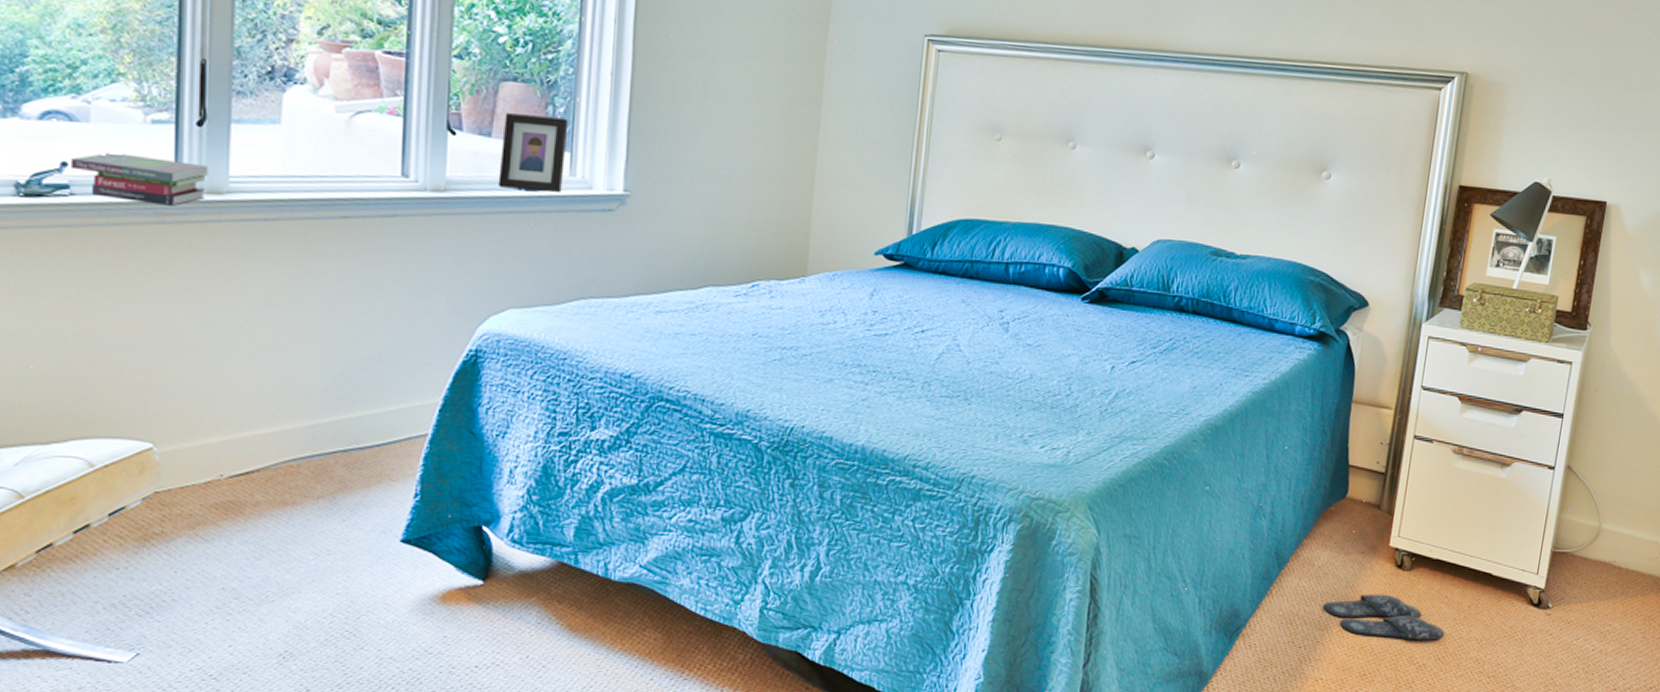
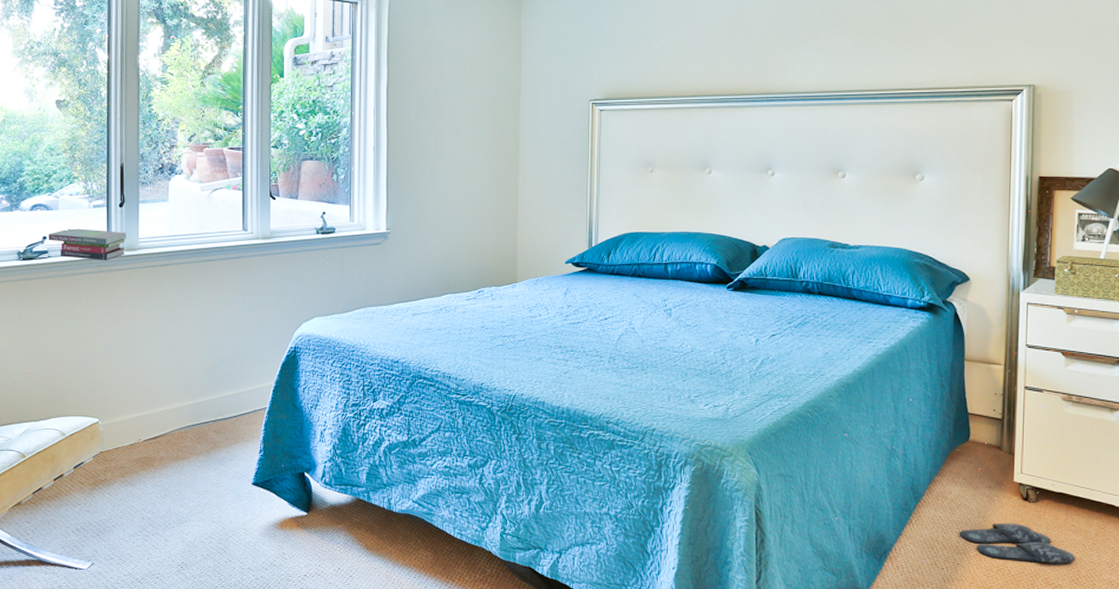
picture frame: present [498,113,569,194] -> none [304,182,347,235]

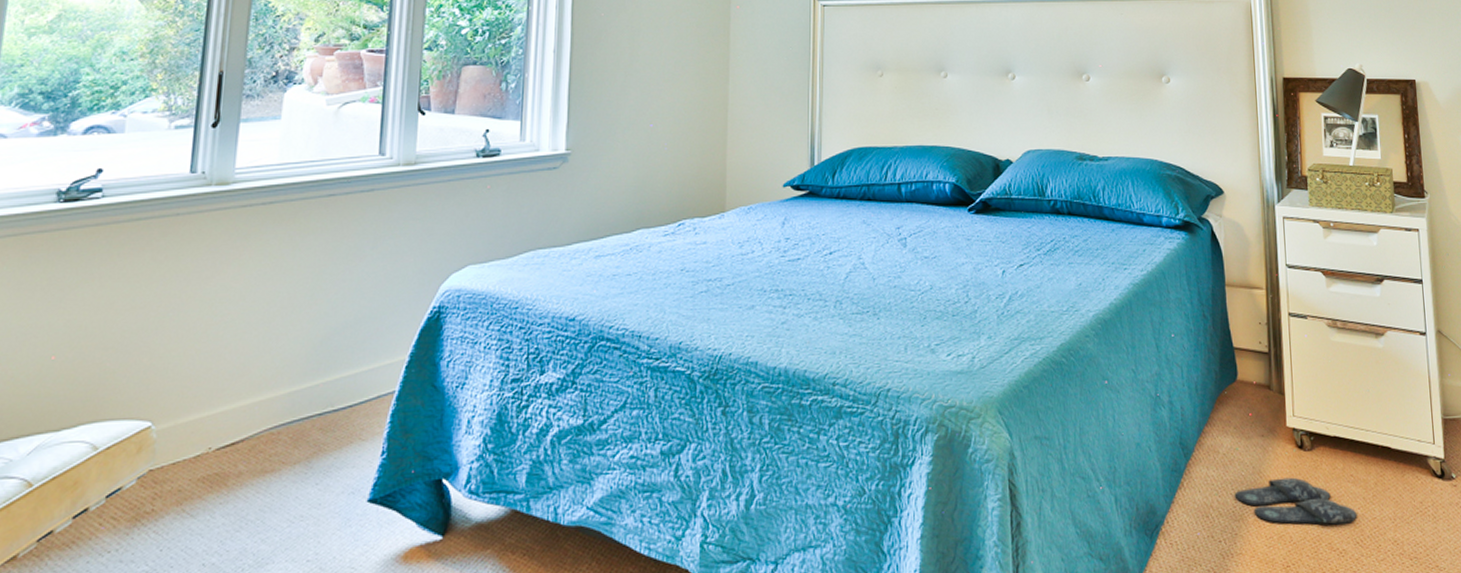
books: present [48,228,127,261] -> none [104,157,219,200]

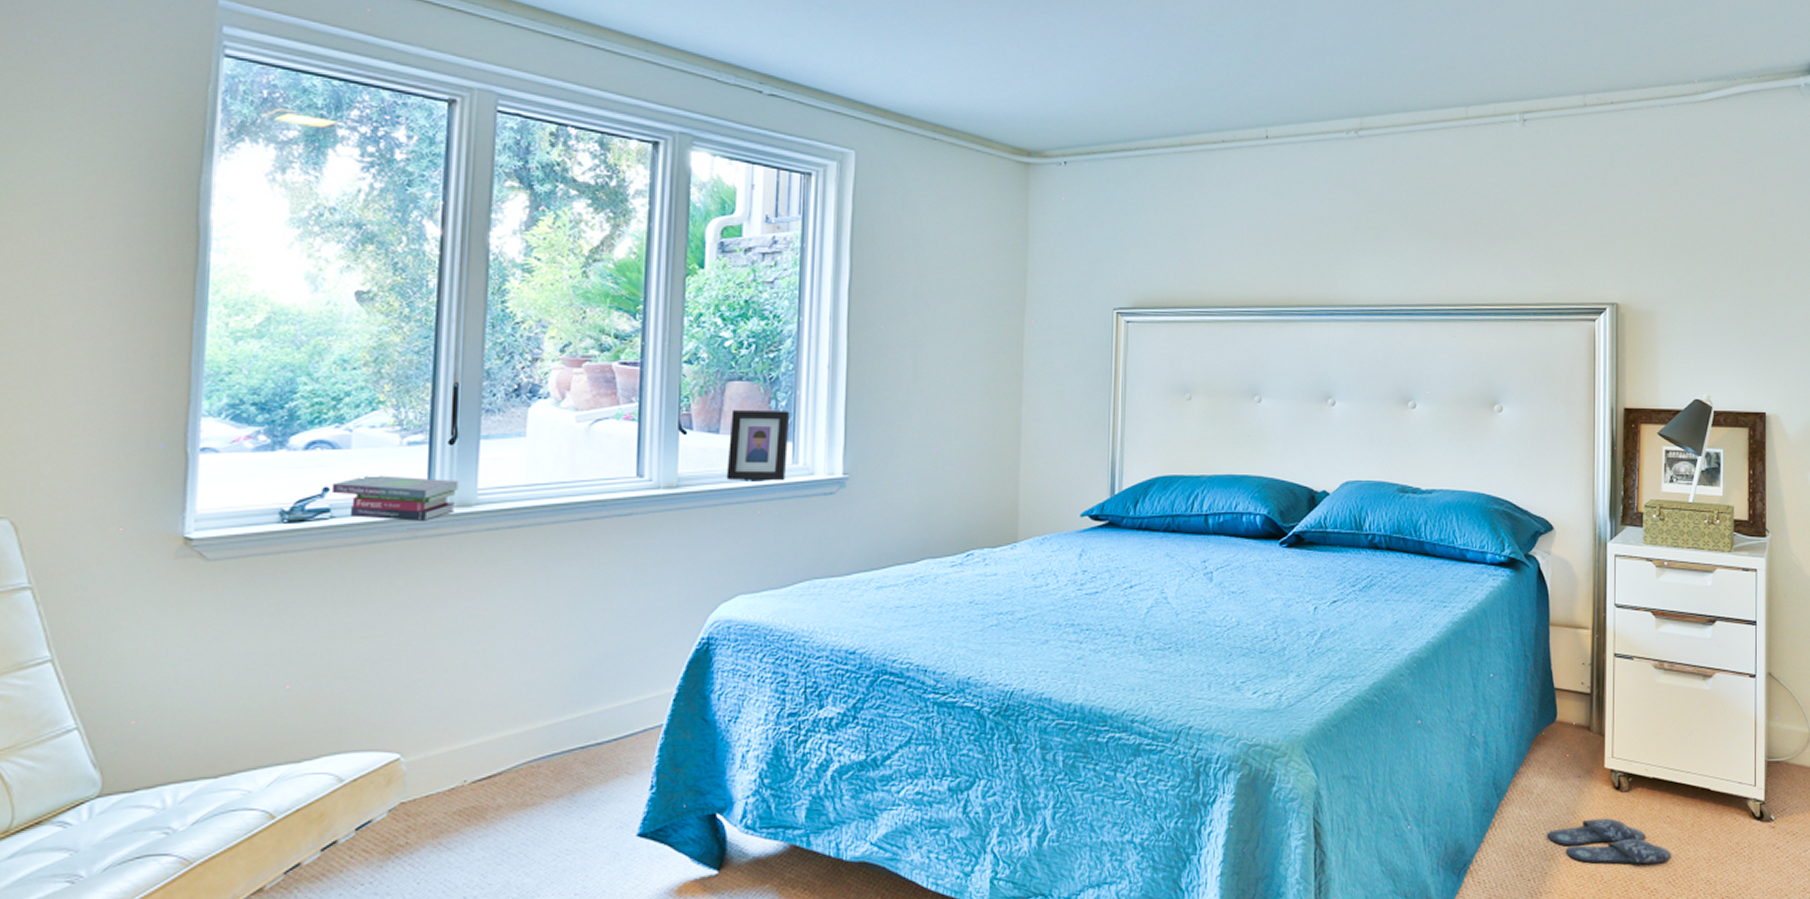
books: none [104,157,219,200] -> present [331,475,459,523]
picture frame: none [460,92,519,158] -> present [726,410,790,481]

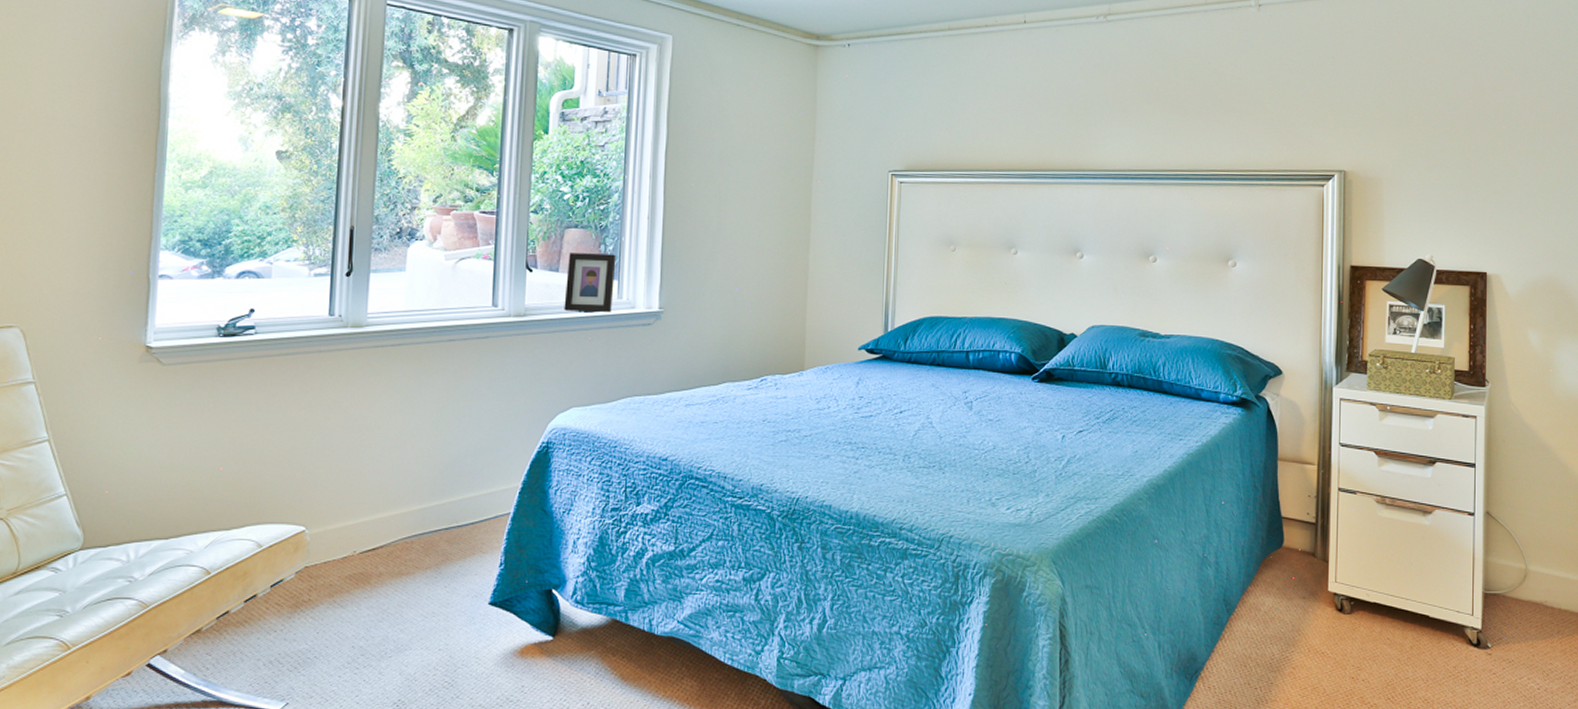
books: present [331,475,459,523] -> none [256,300,353,340]
slippers: present [1547,818,1671,865] -> none [1273,637,1391,681]

